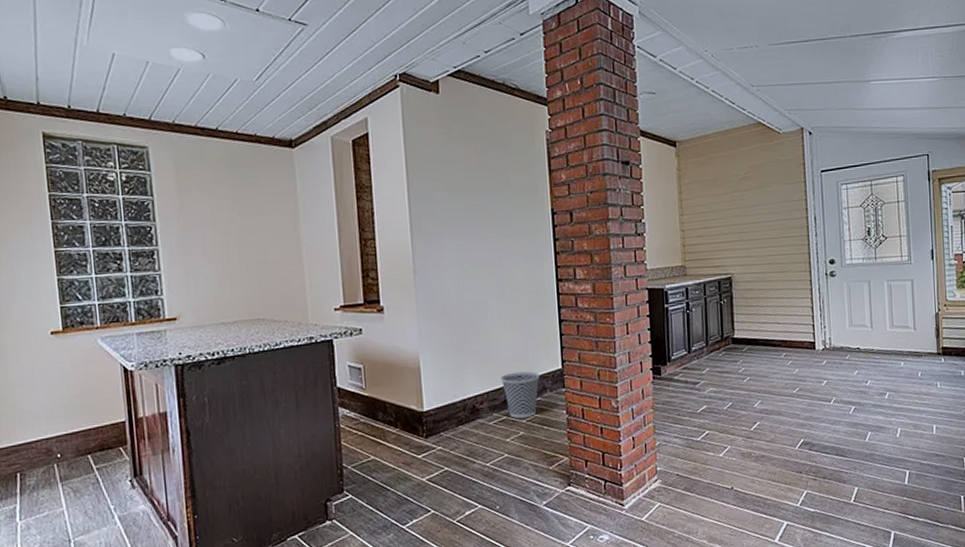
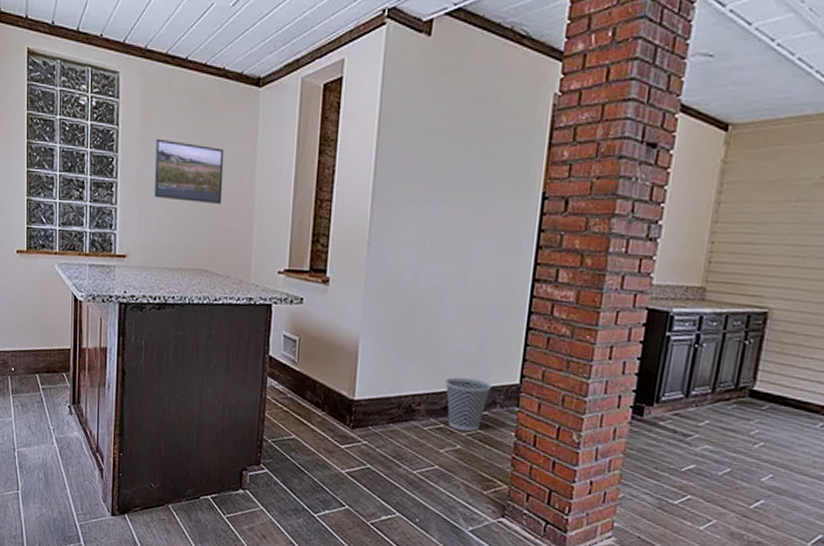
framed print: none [194,203,270,259] -> present [153,138,224,204]

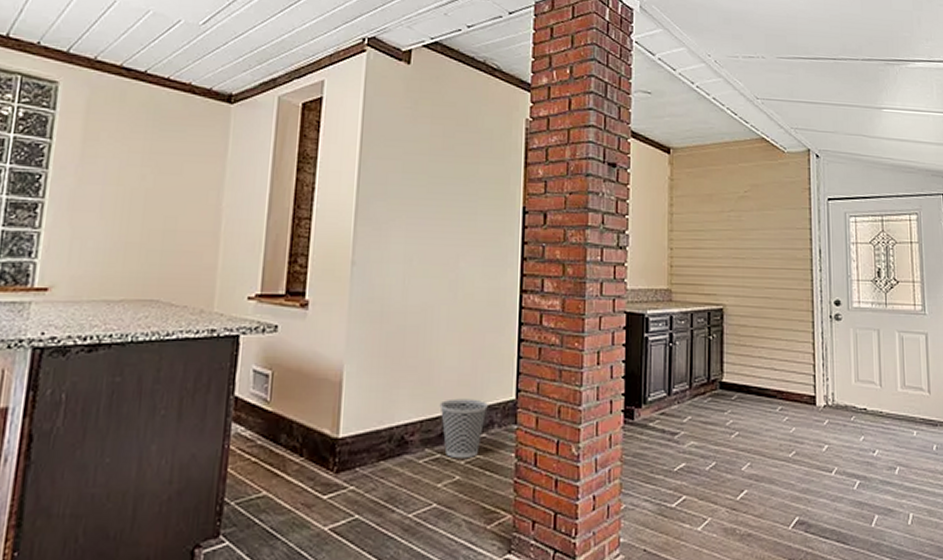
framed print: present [153,138,224,204] -> none [92,153,187,225]

